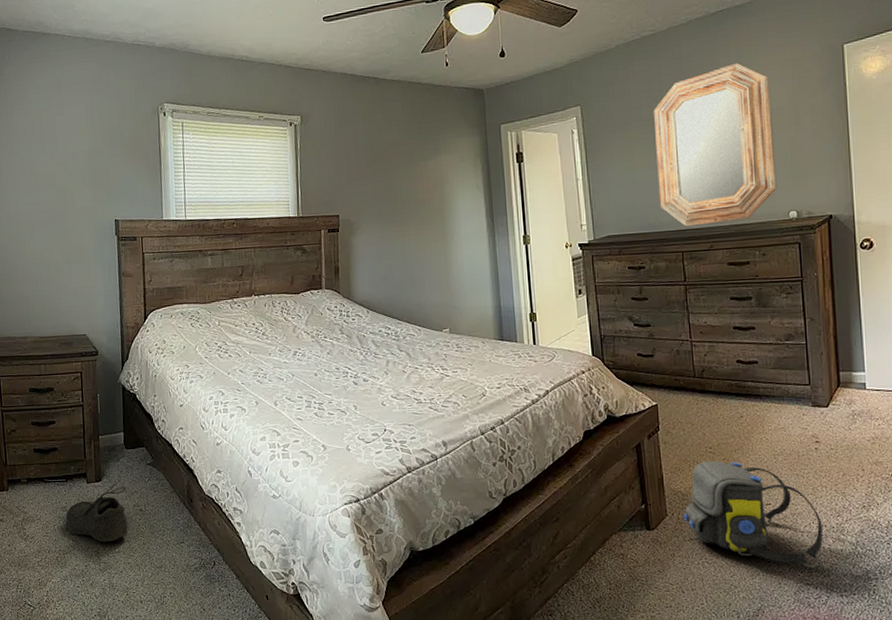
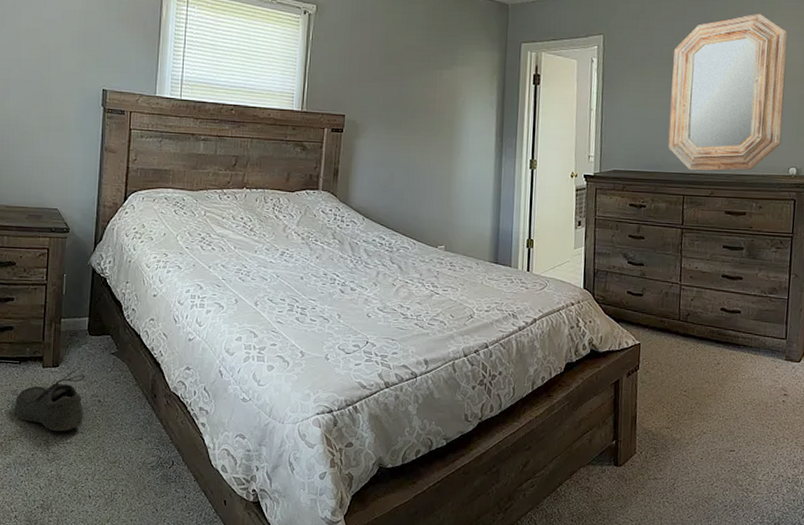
shoulder bag: present [683,460,823,568] -> none [650,403,779,515]

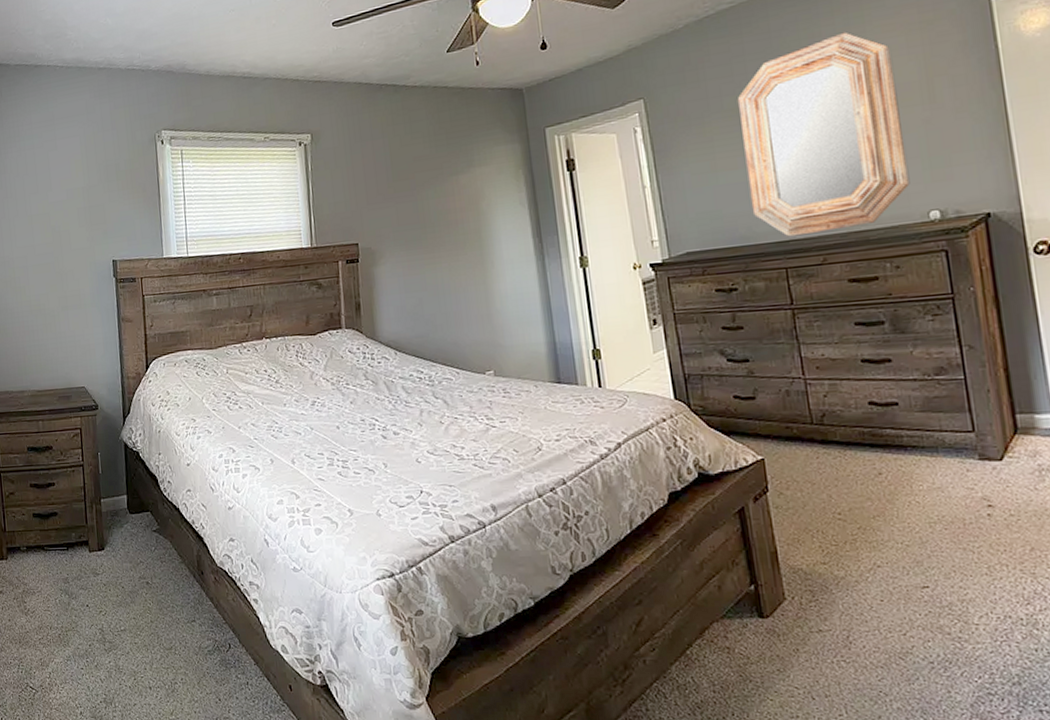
arctic: present [15,367,85,432] -> none [67,548,134,619]

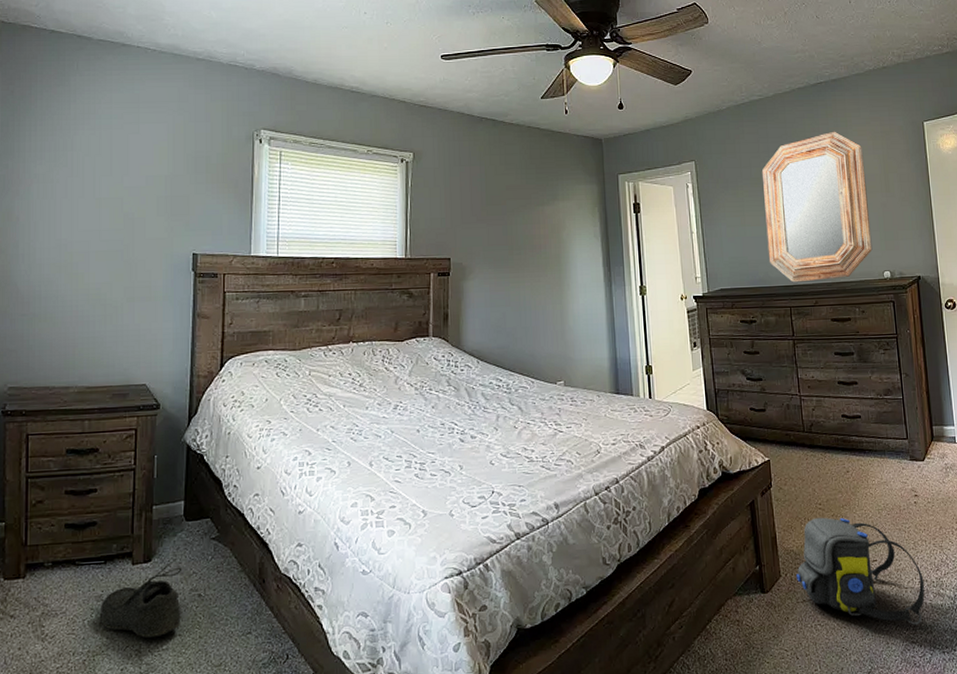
arctic: none [67,548,134,619] -> present [100,559,182,639]
shoulder bag: none [806,530,1008,672] -> present [795,517,925,625]

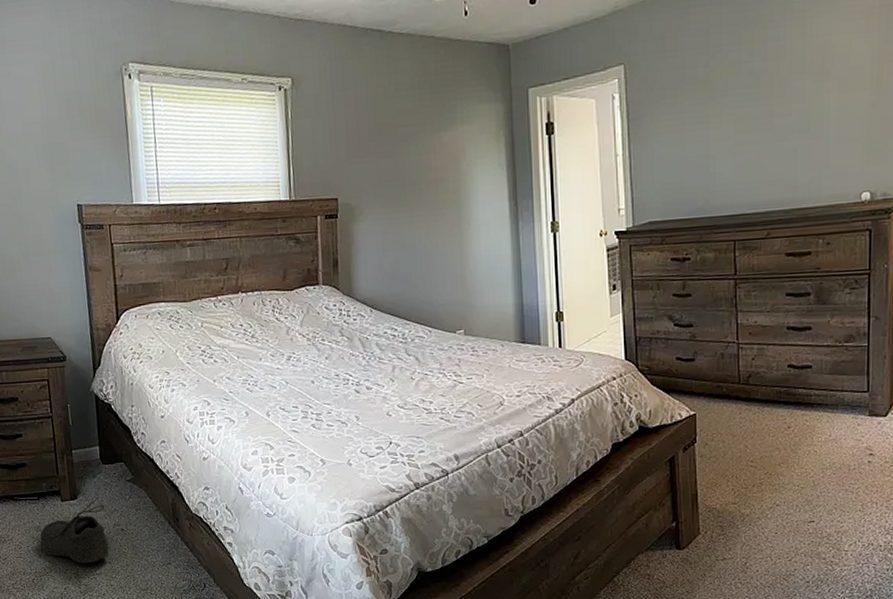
home mirror: present [761,131,873,283] -> none [710,10,852,211]
shoulder bag: present [795,517,925,625] -> none [717,475,869,588]

